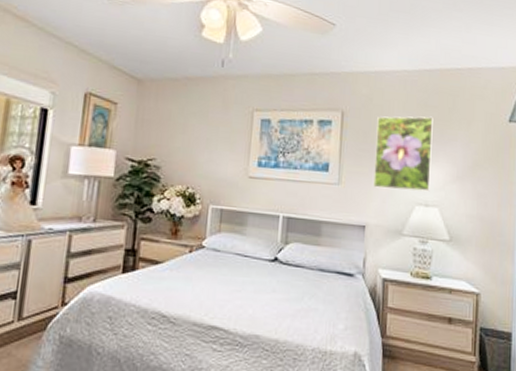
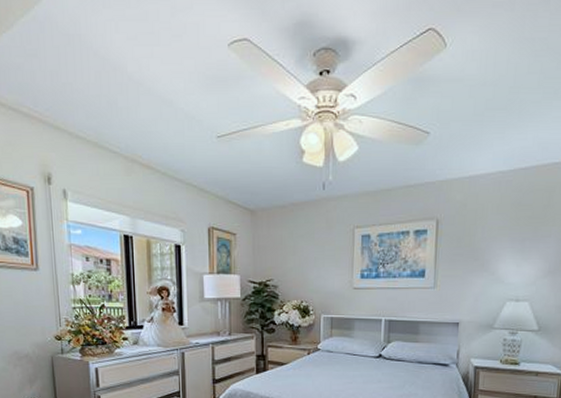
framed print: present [373,116,433,192] -> none [467,215,527,289]

